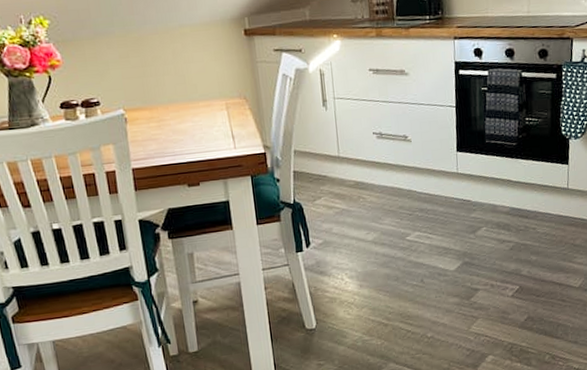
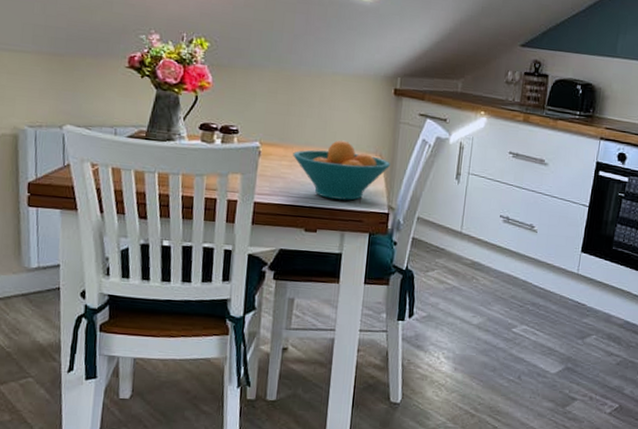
fruit bowl: none [159,90,257,151] -> present [293,140,391,201]

